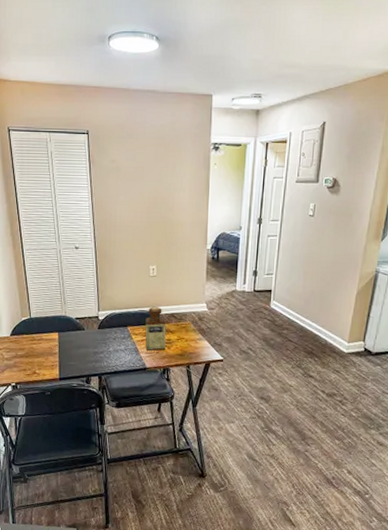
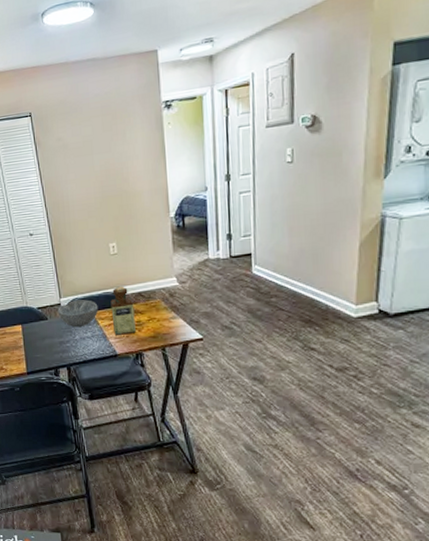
bowl: none [95,314,134,340] -> present [58,299,98,328]

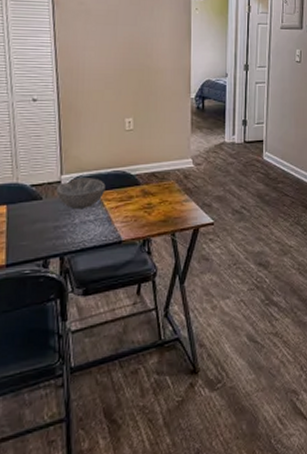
bottle: present [110,286,136,335] -> none [120,164,146,219]

